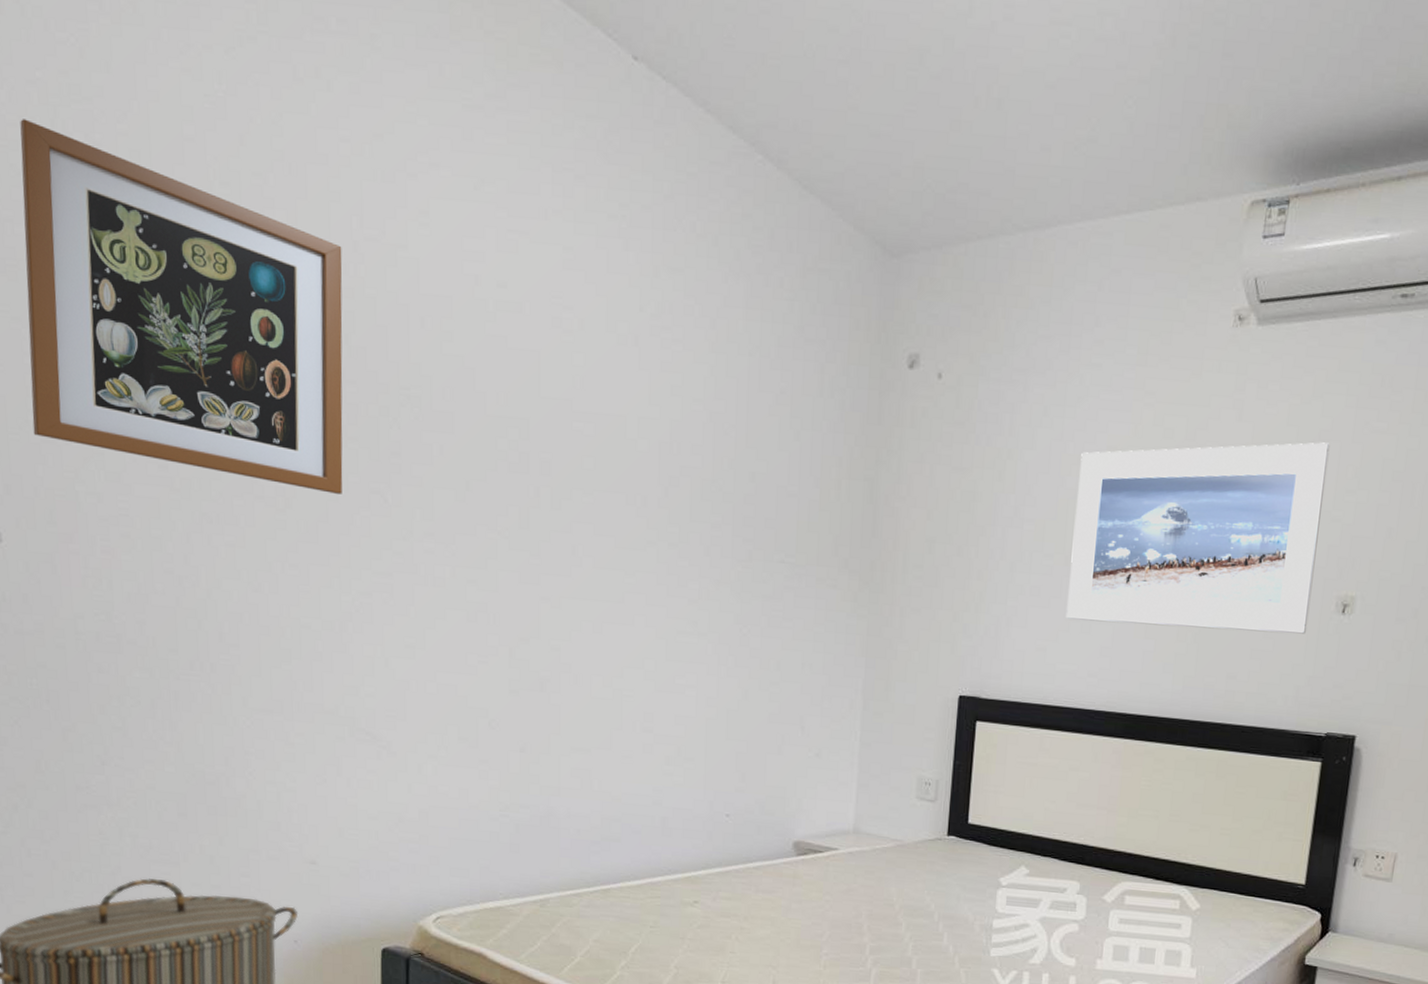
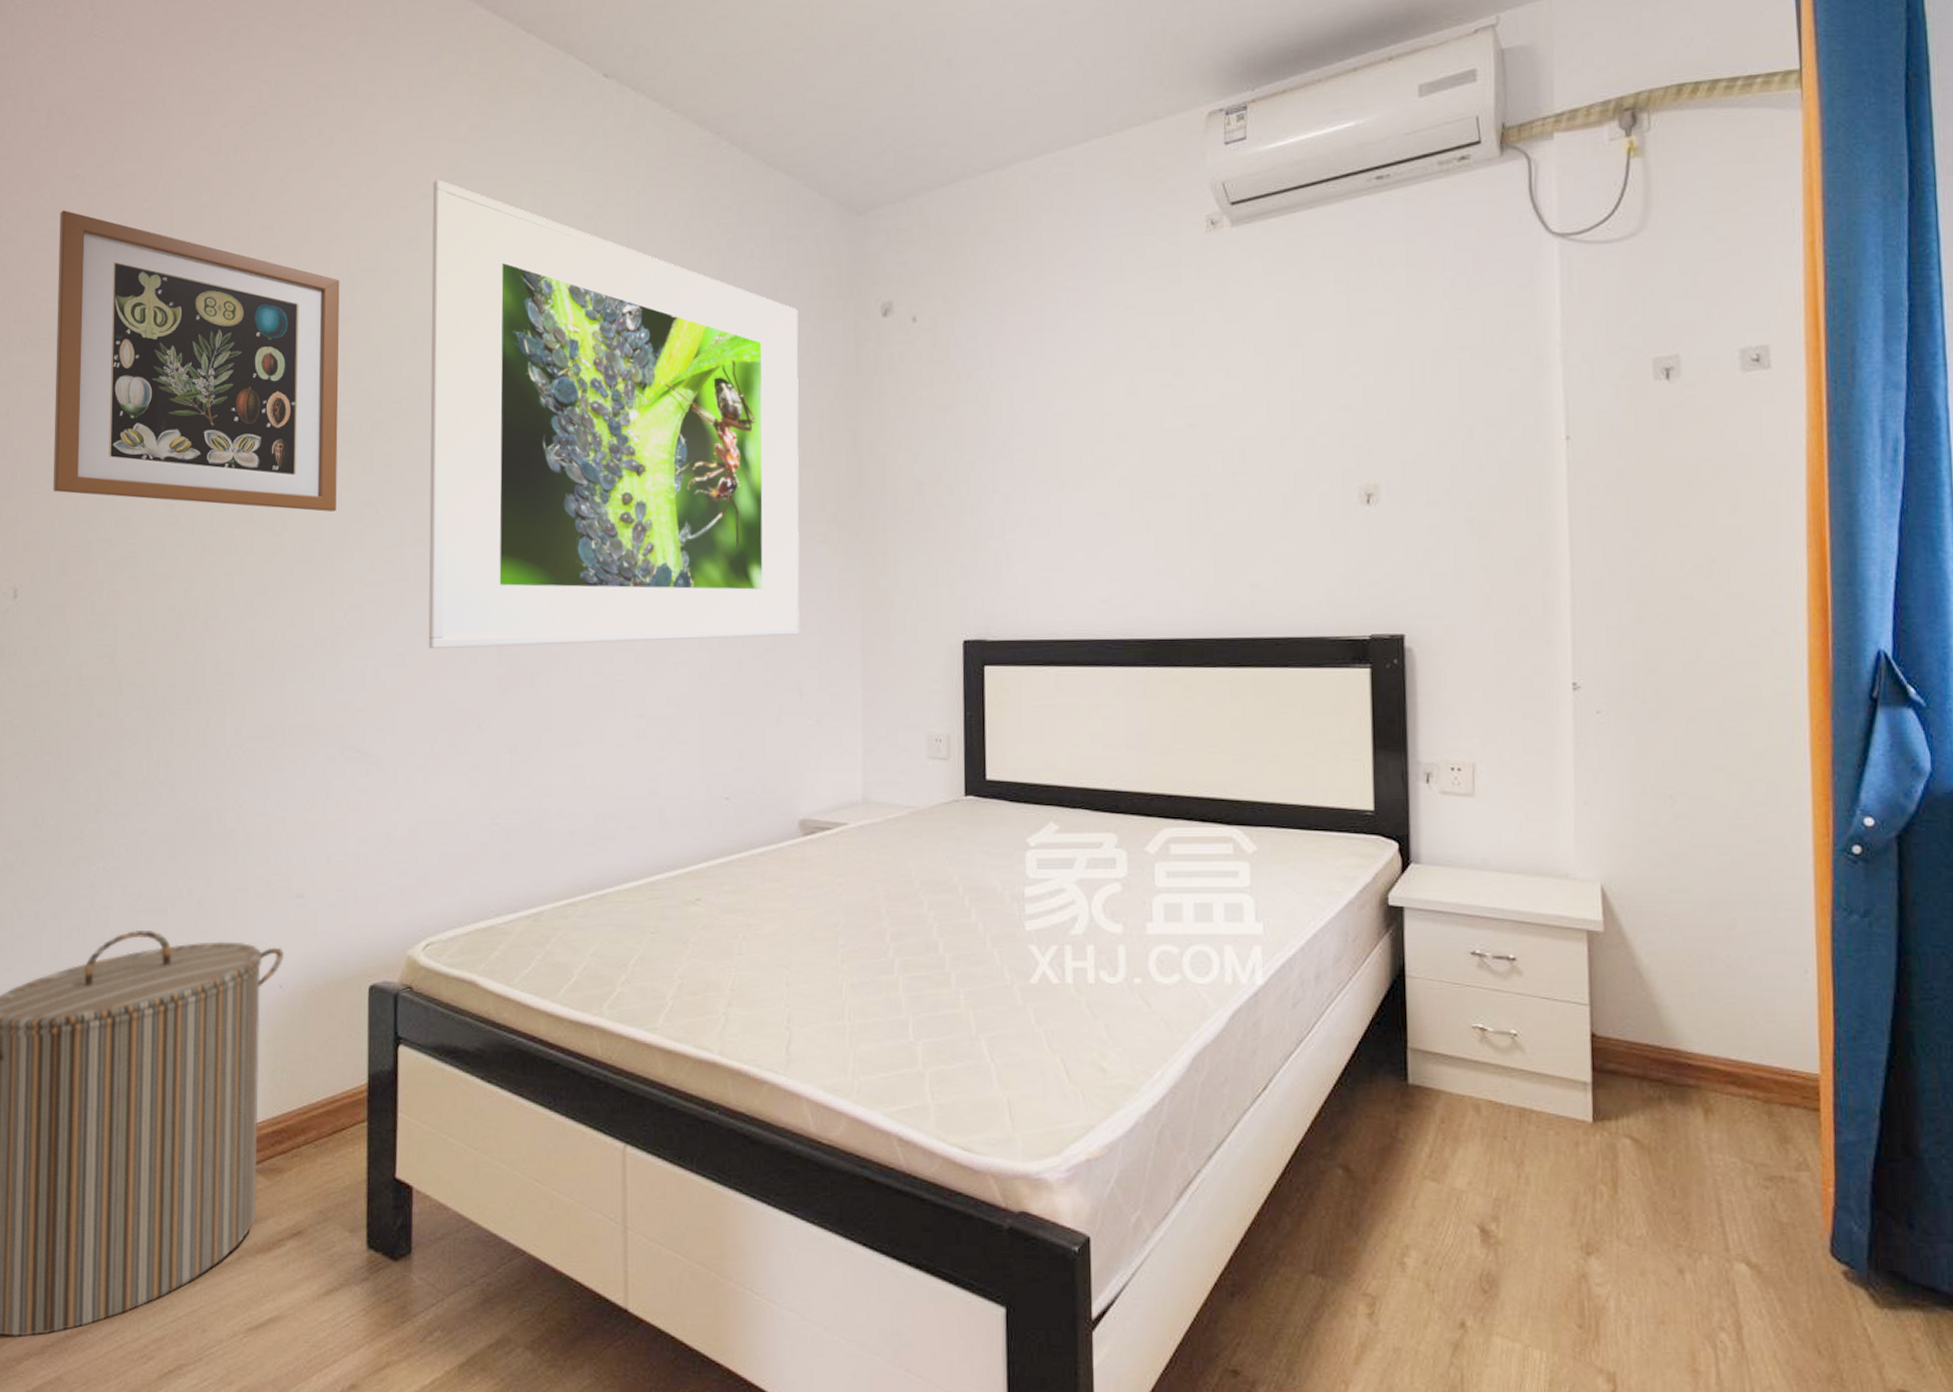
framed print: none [438,148,824,672] -> present [428,179,800,648]
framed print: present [1065,442,1330,634] -> none [1066,331,1331,545]

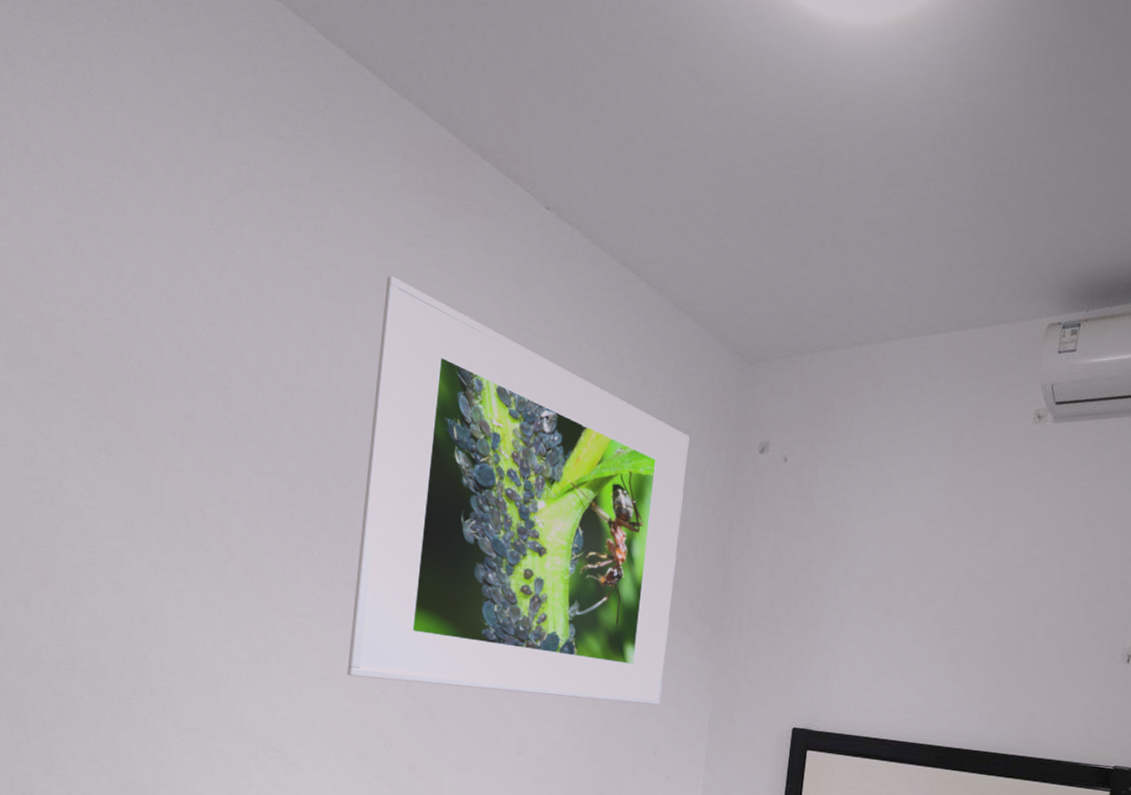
wall art: present [53,210,340,512] -> none [25,249,297,549]

